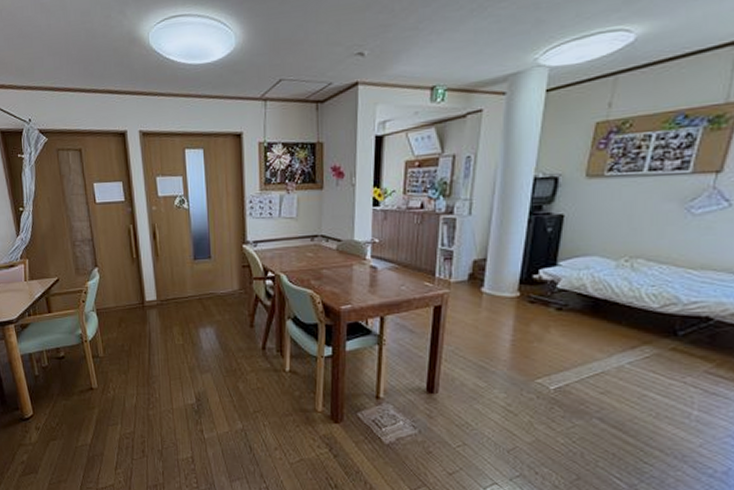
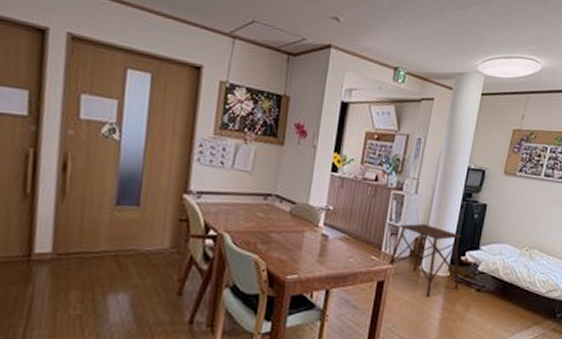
side table: none [444,244,532,319] -> present [388,223,461,297]

